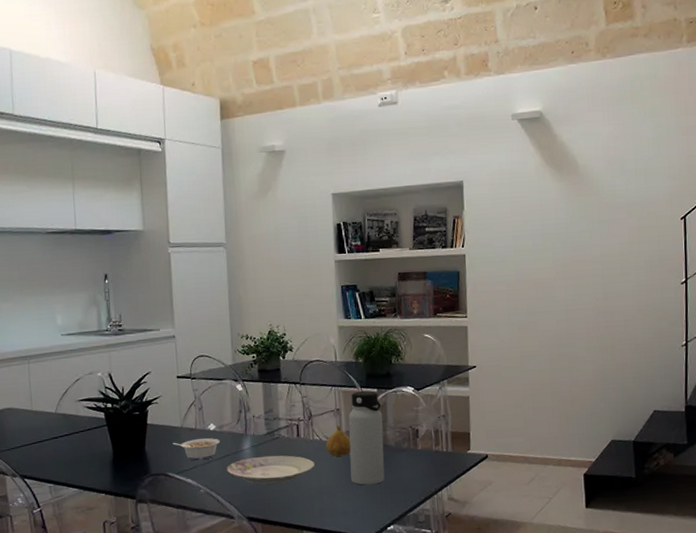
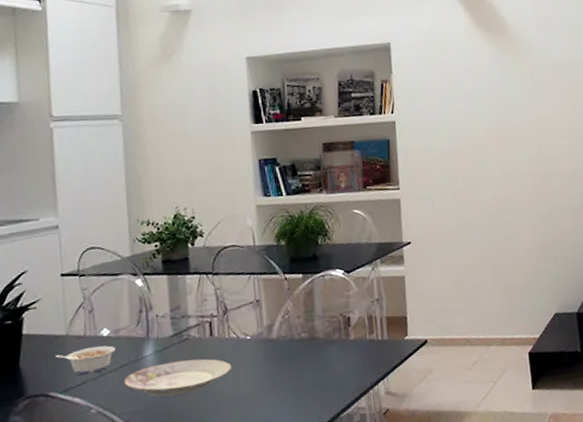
fruit: present [326,425,351,457] -> none [244,319,274,356]
water bottle: present [348,391,385,485] -> none [270,276,314,387]

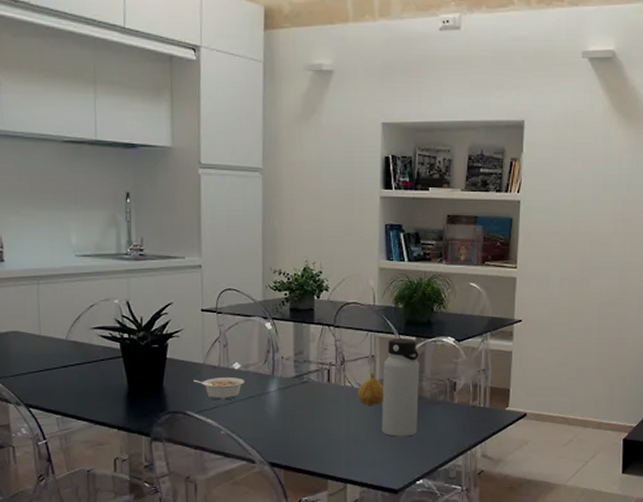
plate: present [123,358,233,397] -> none [249,400,345,429]
fruit: none [244,319,274,356] -> present [358,373,385,405]
water bottle: none [270,276,314,387] -> present [381,339,420,437]

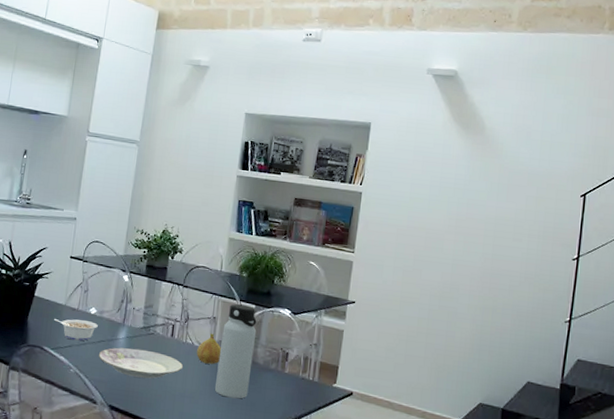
plate: none [249,400,345,429] -> present [98,347,184,379]

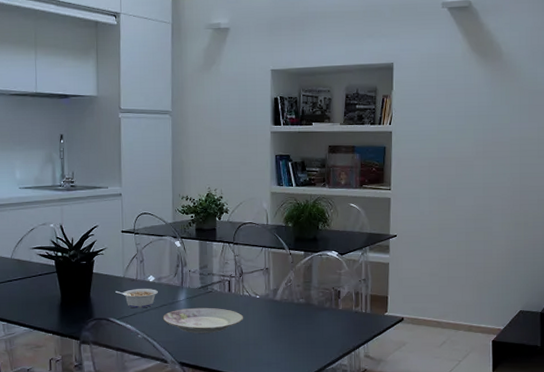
fruit: present [196,333,222,364] -> none [255,283,278,312]
water bottle: present [214,304,257,399] -> none [275,253,308,339]

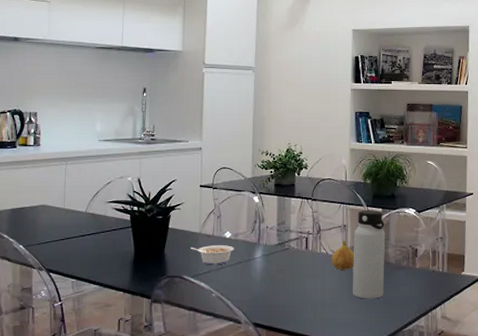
plate: present [162,307,244,333] -> none [237,265,321,292]
fruit: none [255,283,278,312] -> present [332,241,355,270]
water bottle: none [275,253,308,339] -> present [352,210,386,299]

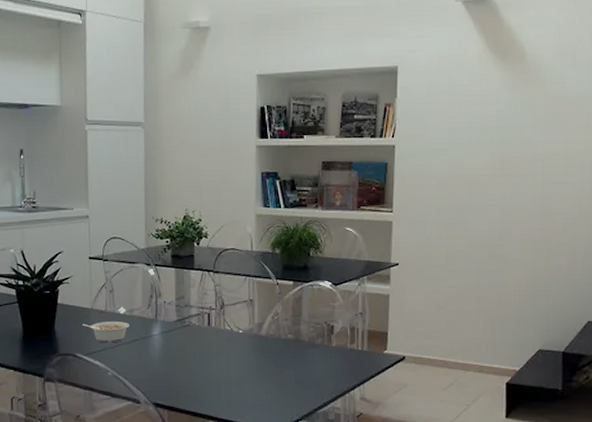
fruit: present [332,241,355,270] -> none [237,316,263,348]
water bottle: present [352,210,386,299] -> none [260,283,298,379]

